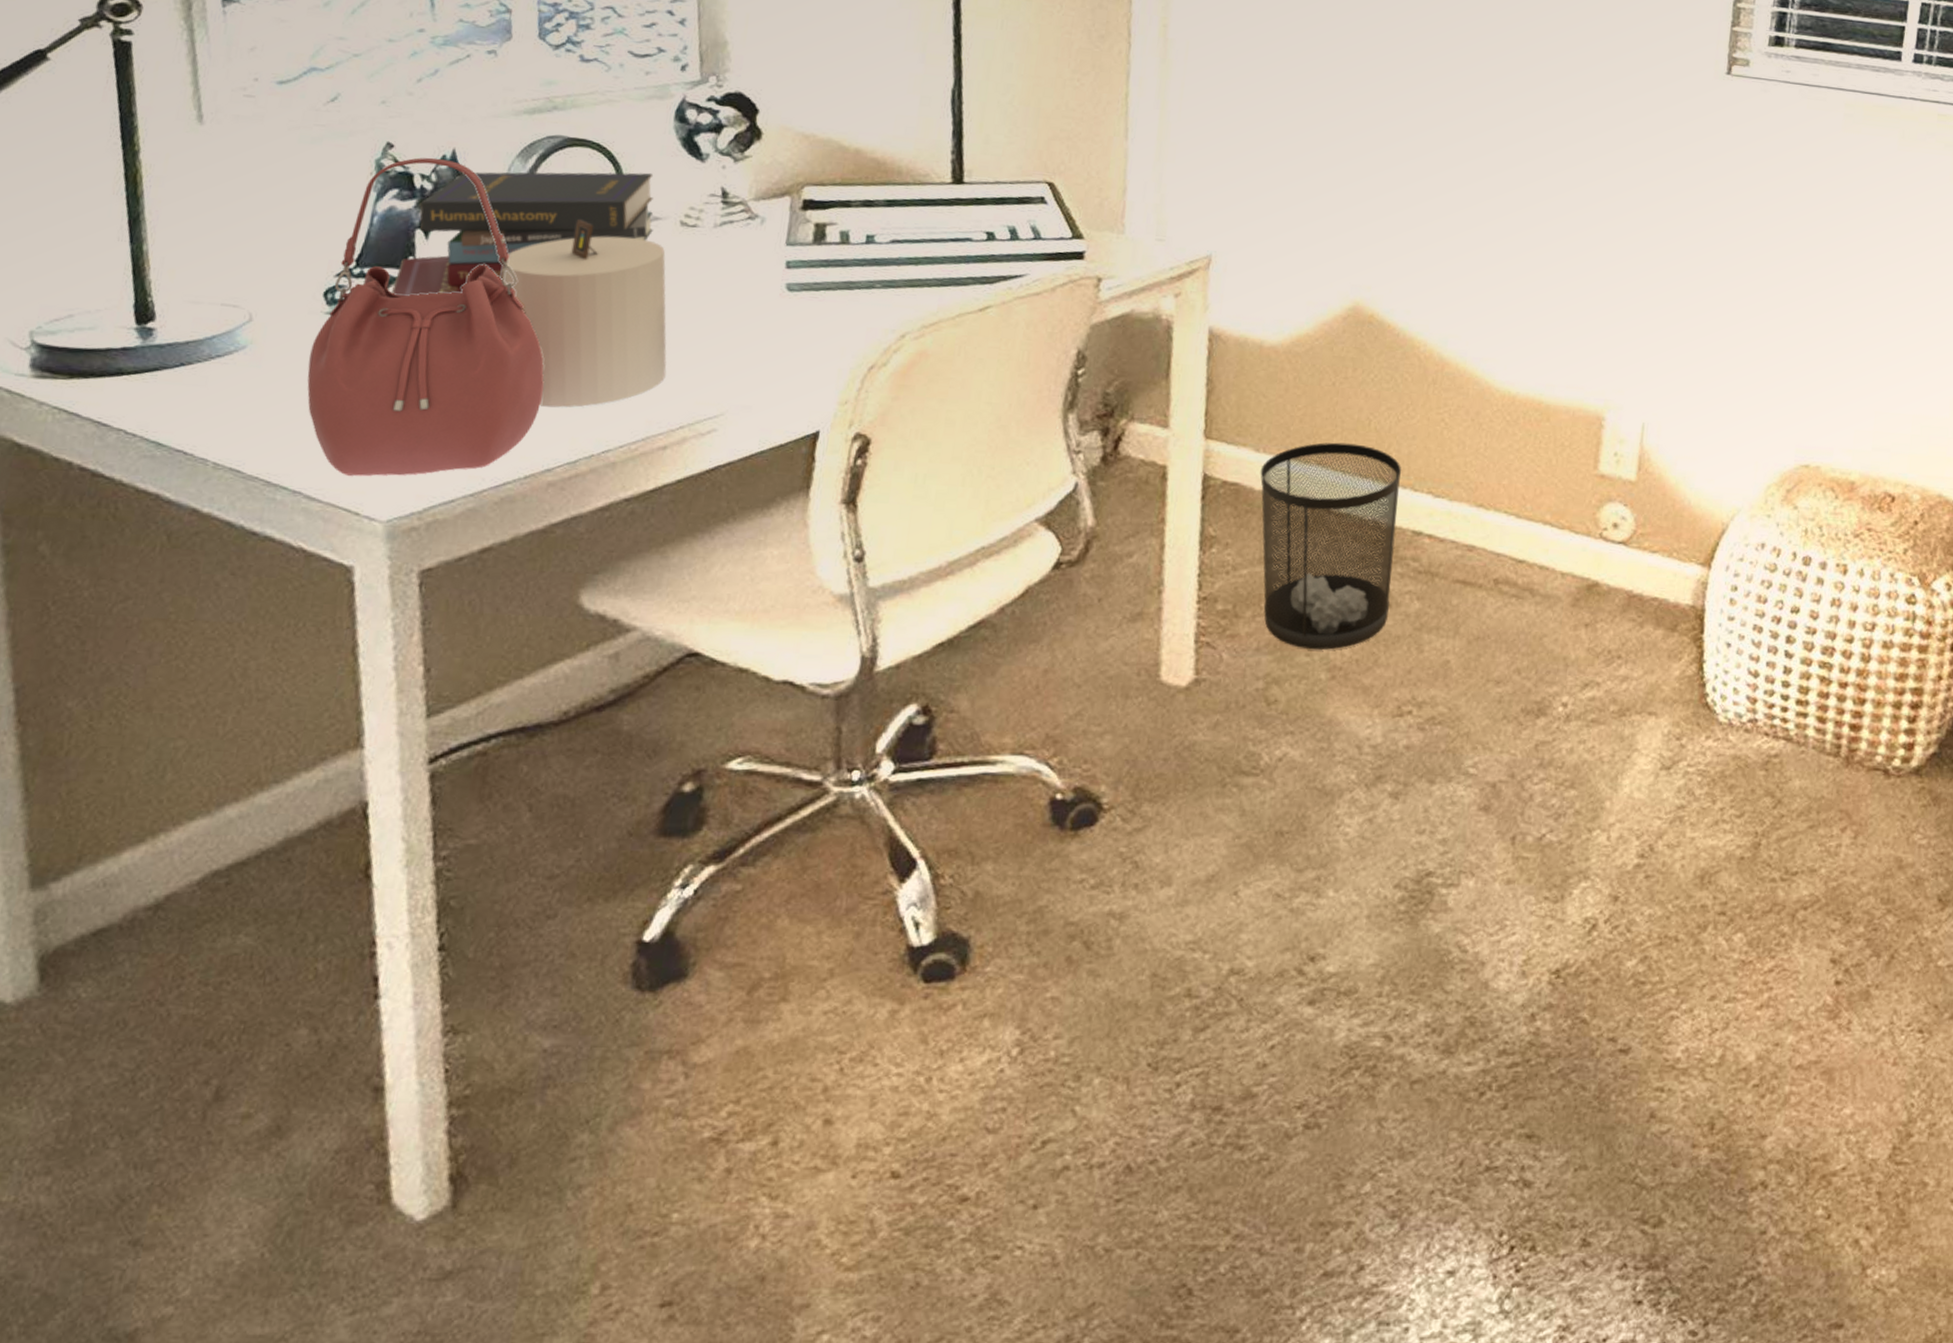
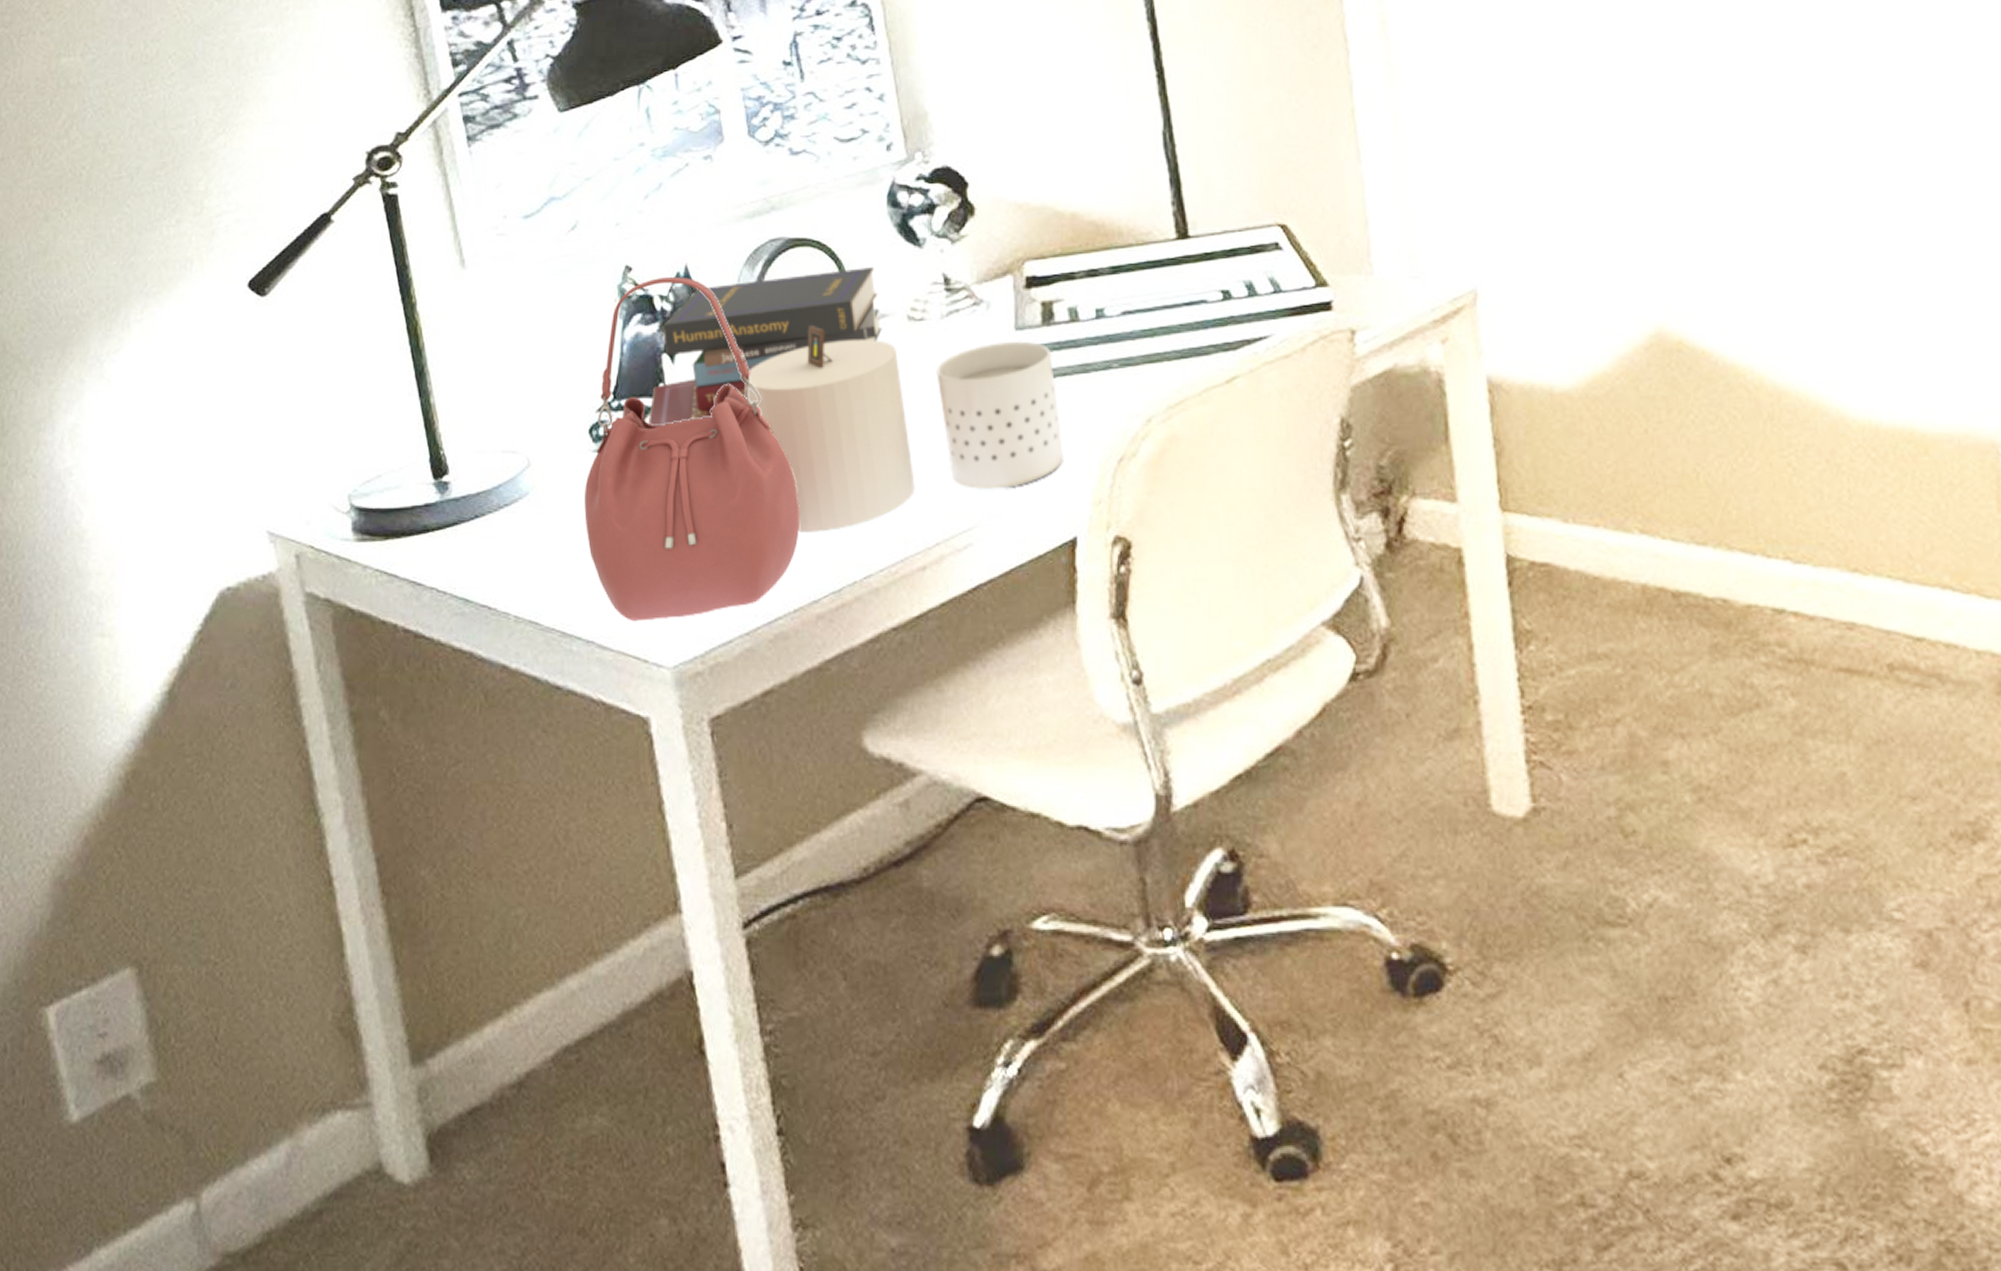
mug: none [702,254,819,384] -> present [936,341,1063,491]
waste bin: present [1260,442,1402,650] -> none [1573,503,1758,765]

